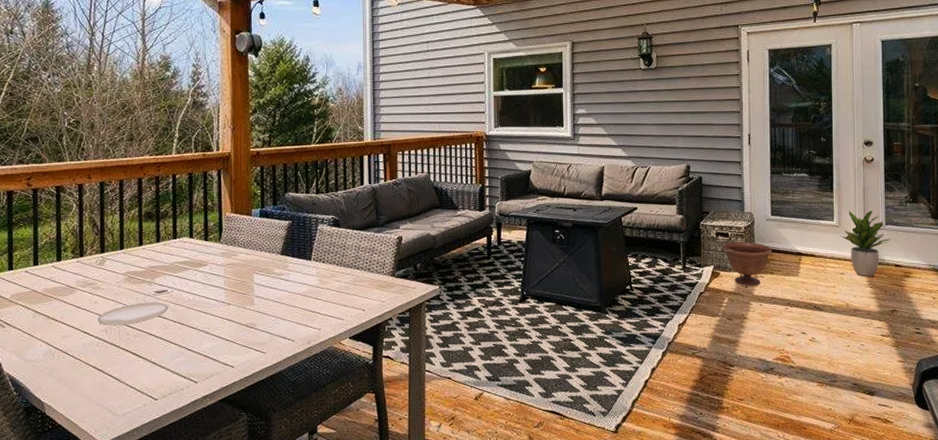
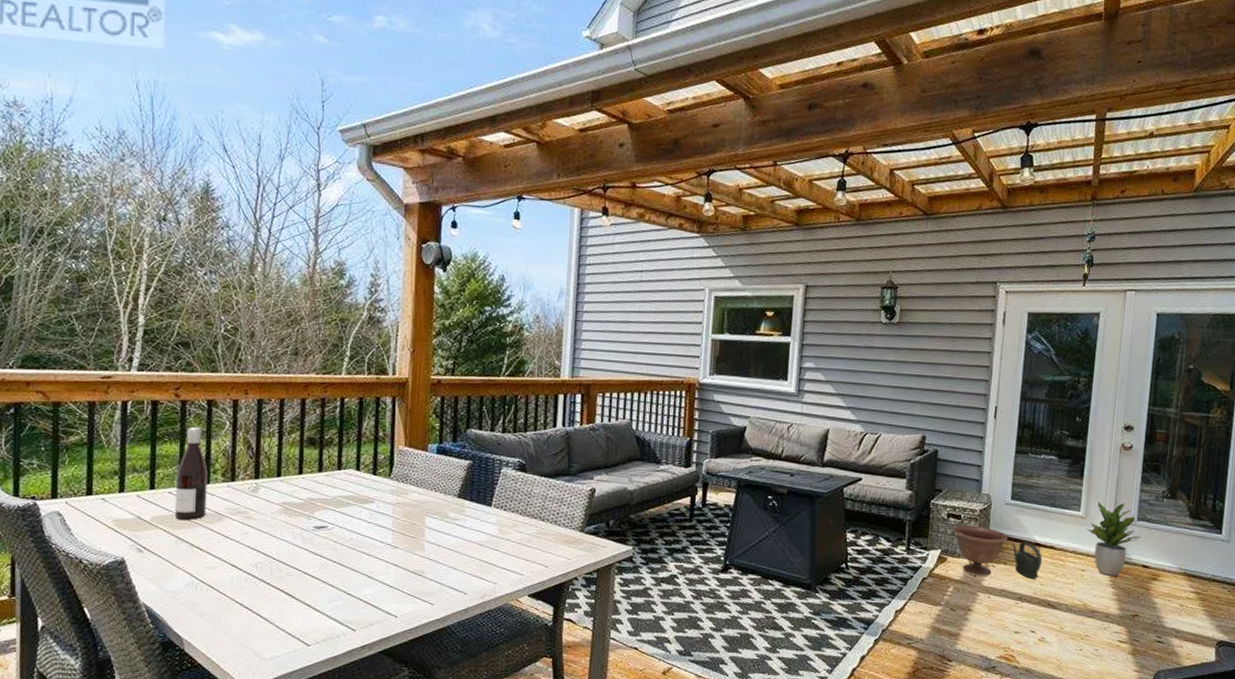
bottle: none [31,211,59,296] -> present [174,427,208,521]
plate: present [97,302,169,326] -> none [247,537,328,561]
watering can: none [775,252,805,285] -> present [1010,541,1043,579]

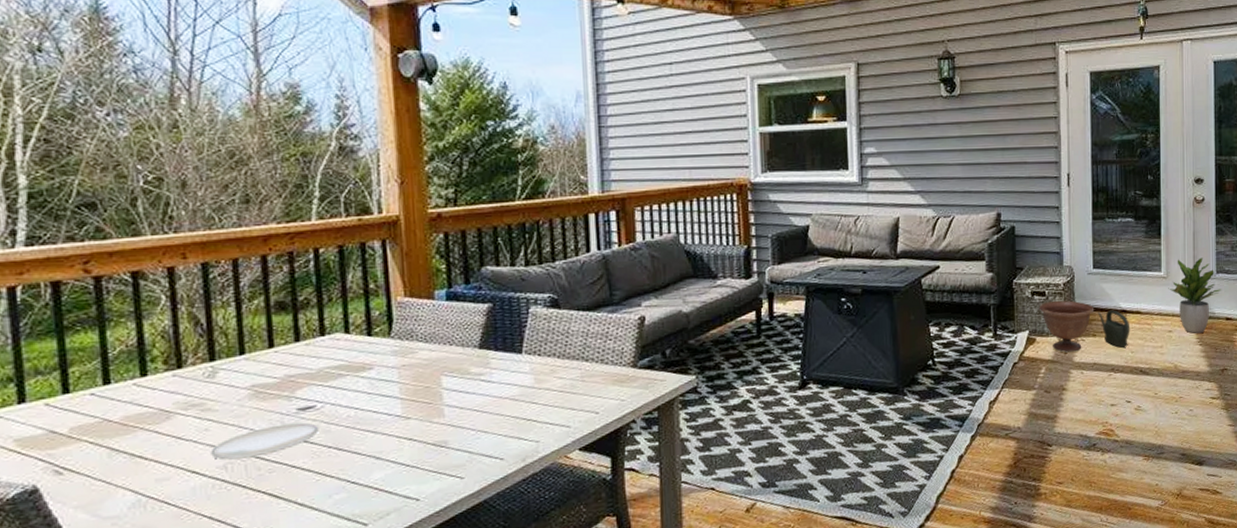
bottle: present [174,427,208,521] -> none [98,307,147,427]
plate: none [247,537,328,561] -> present [210,422,319,461]

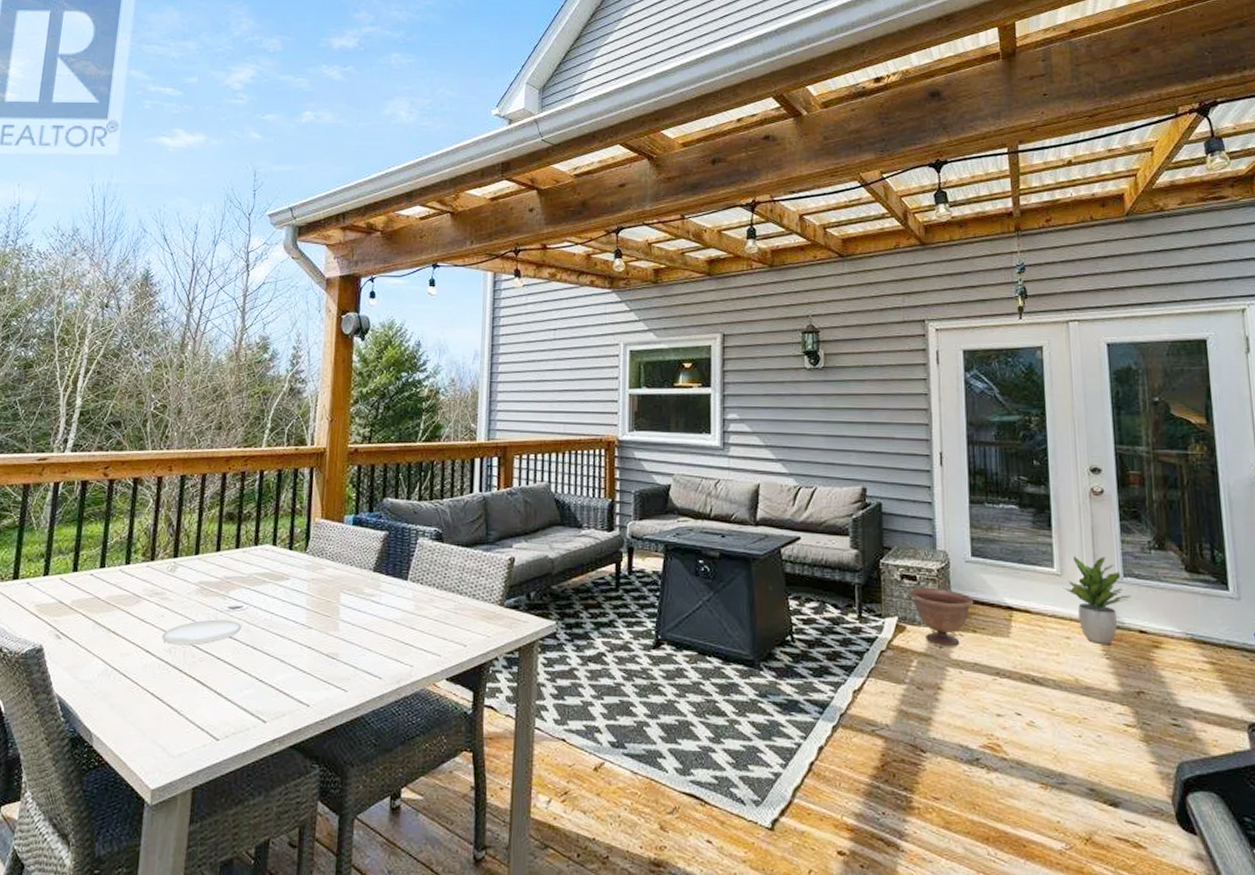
watering can: present [1097,310,1130,348] -> none [977,605,1018,649]

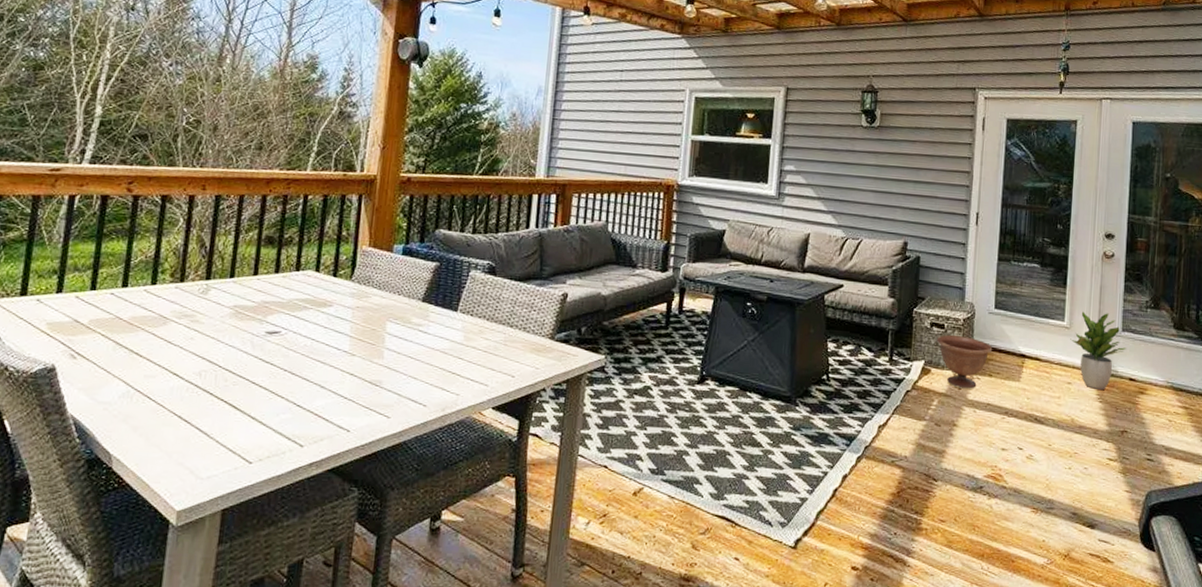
plate: present [161,619,242,646] -> none [191,343,280,370]

